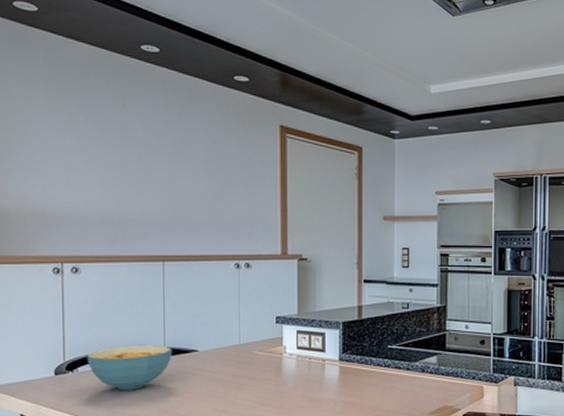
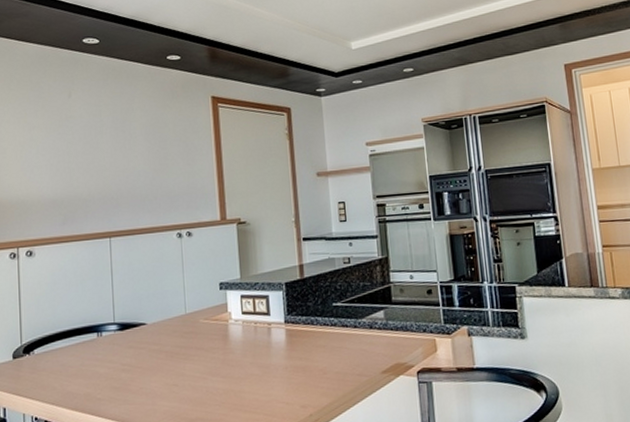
cereal bowl: present [86,345,173,390] -> none [41,321,122,370]

